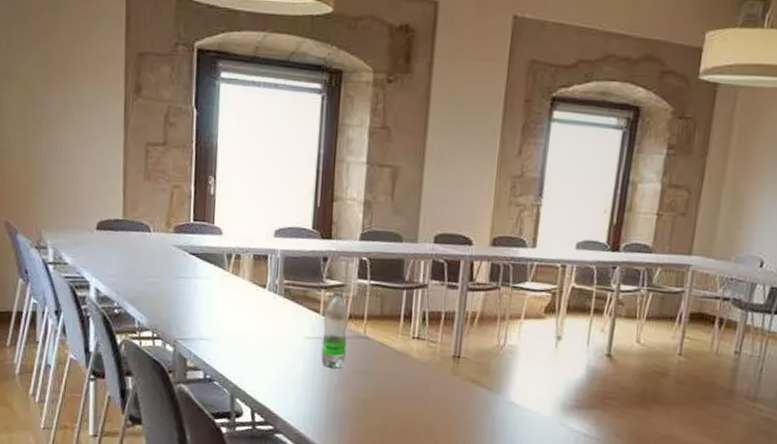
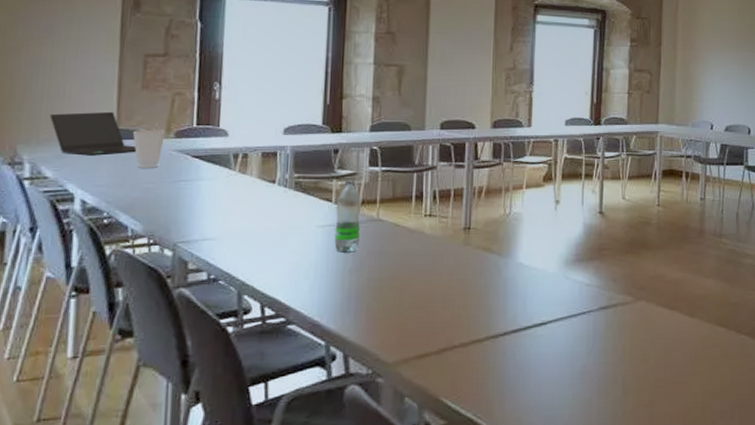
laptop: none [67,200,141,246] -> present [49,111,137,156]
cup: none [137,222,165,262] -> present [132,130,165,168]

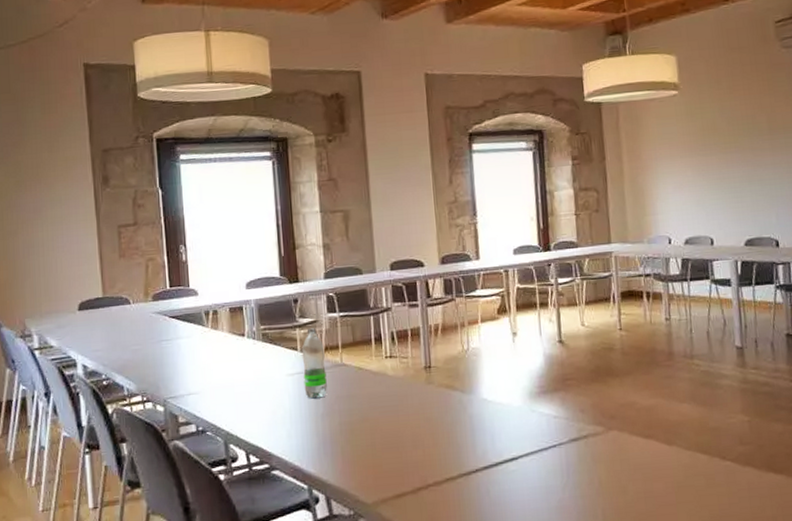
laptop: present [49,111,137,156] -> none [47,281,122,324]
cup: present [132,130,165,168] -> none [116,295,144,332]

